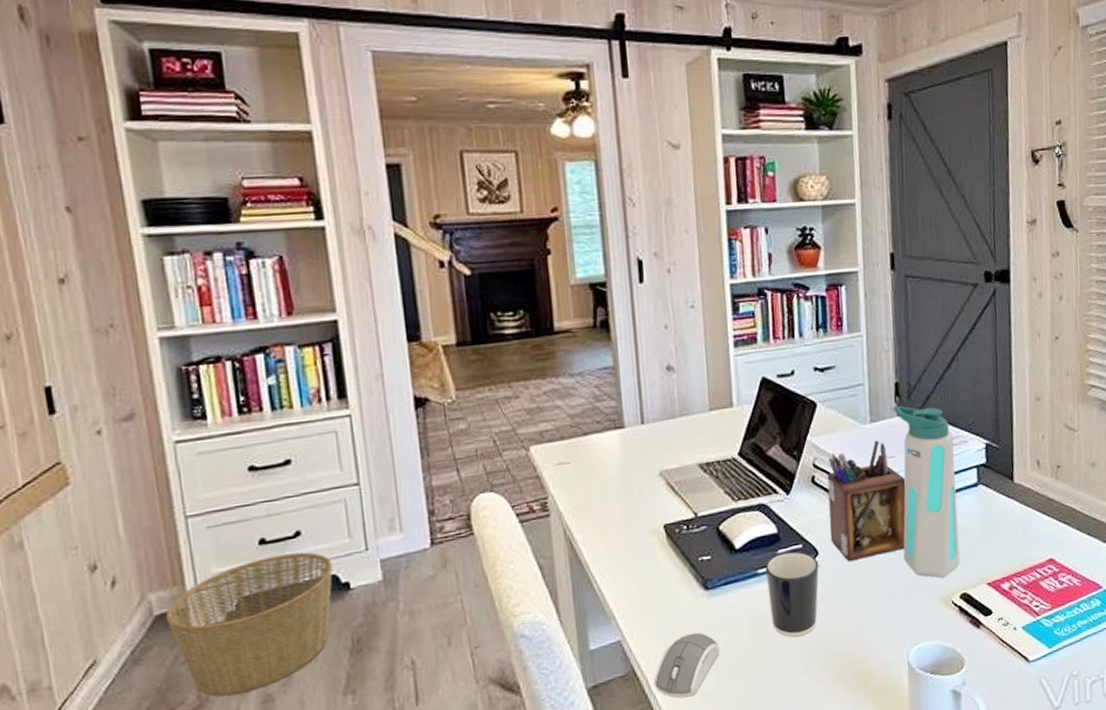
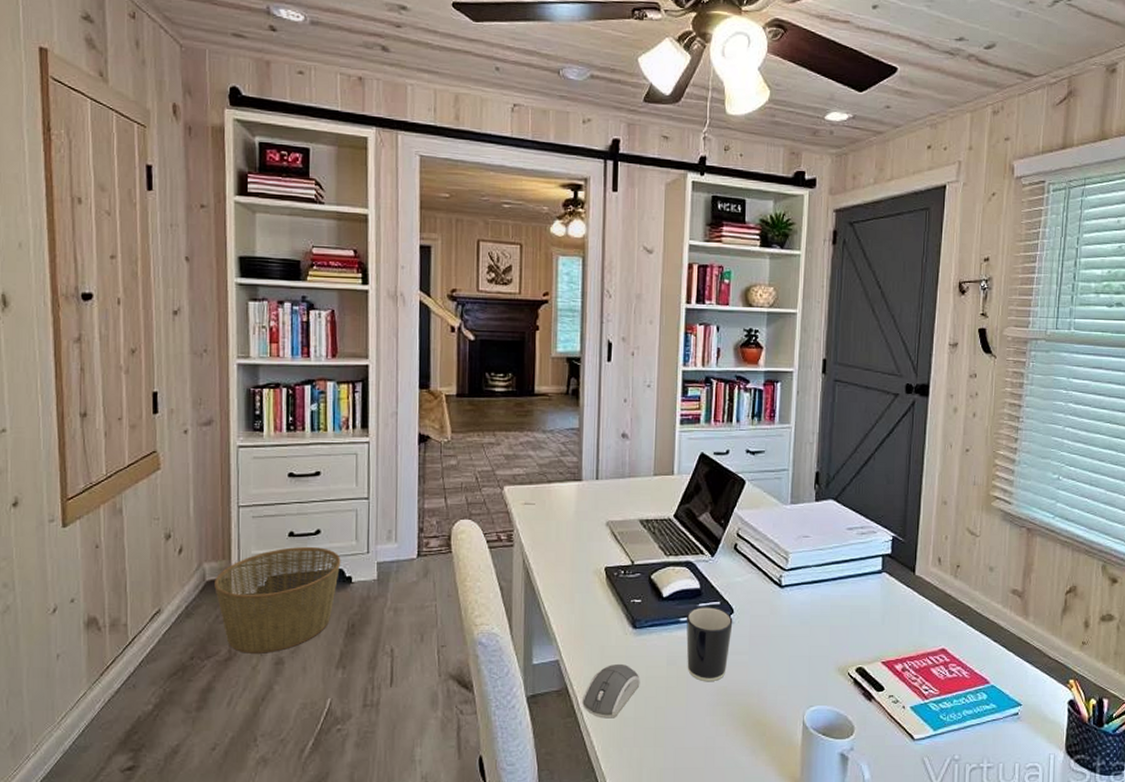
desk organizer: present [827,440,906,561] -> none [745,520,817,622]
water bottle: present [892,405,960,578] -> none [808,492,863,650]

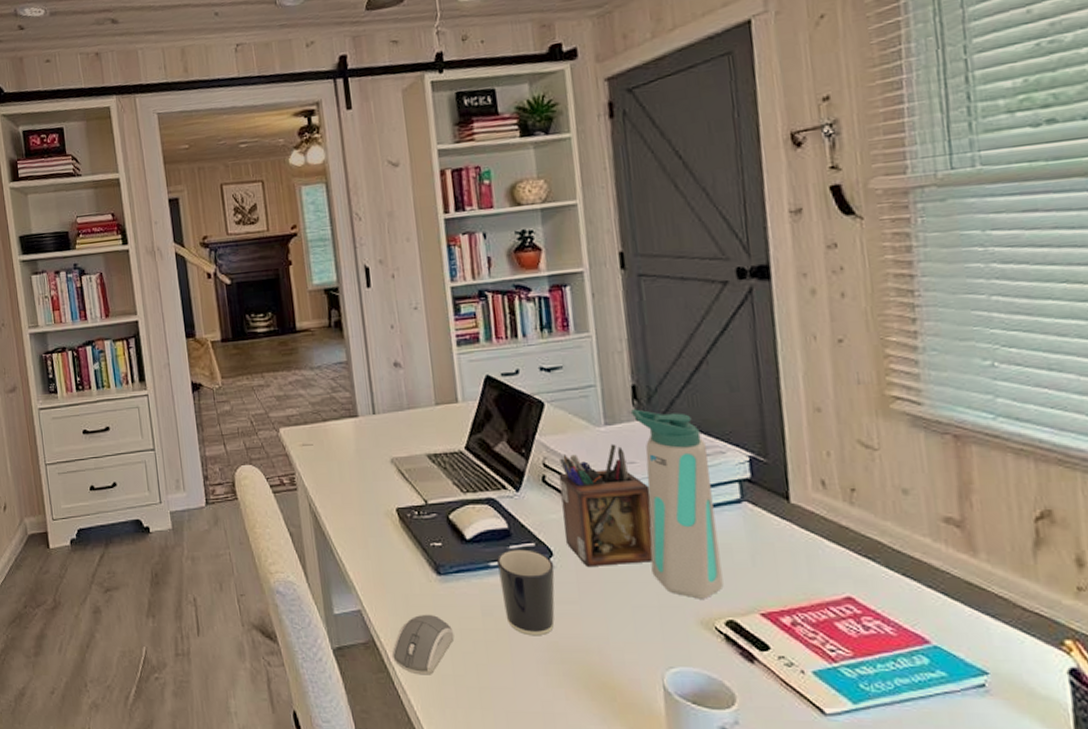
basket: present [214,547,341,654] -> none [35,499,138,603]
desk organizer: none [745,520,817,622] -> present [558,444,653,566]
water bottle: none [808,492,863,650] -> present [630,409,724,599]

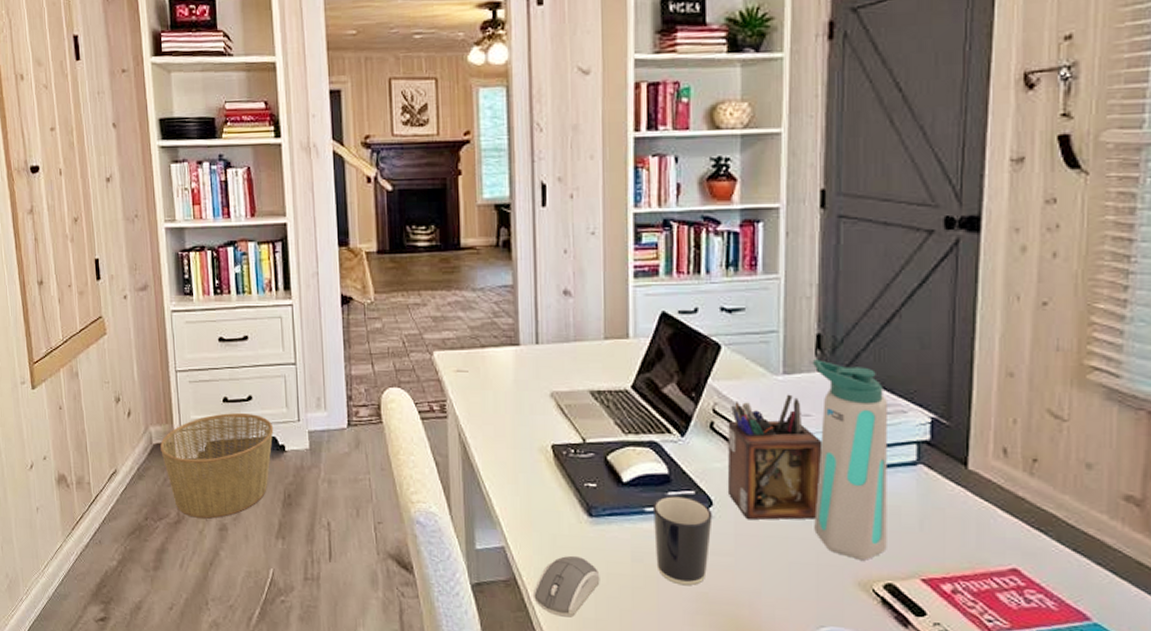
basket: none [35,499,138,603] -> present [160,413,274,519]

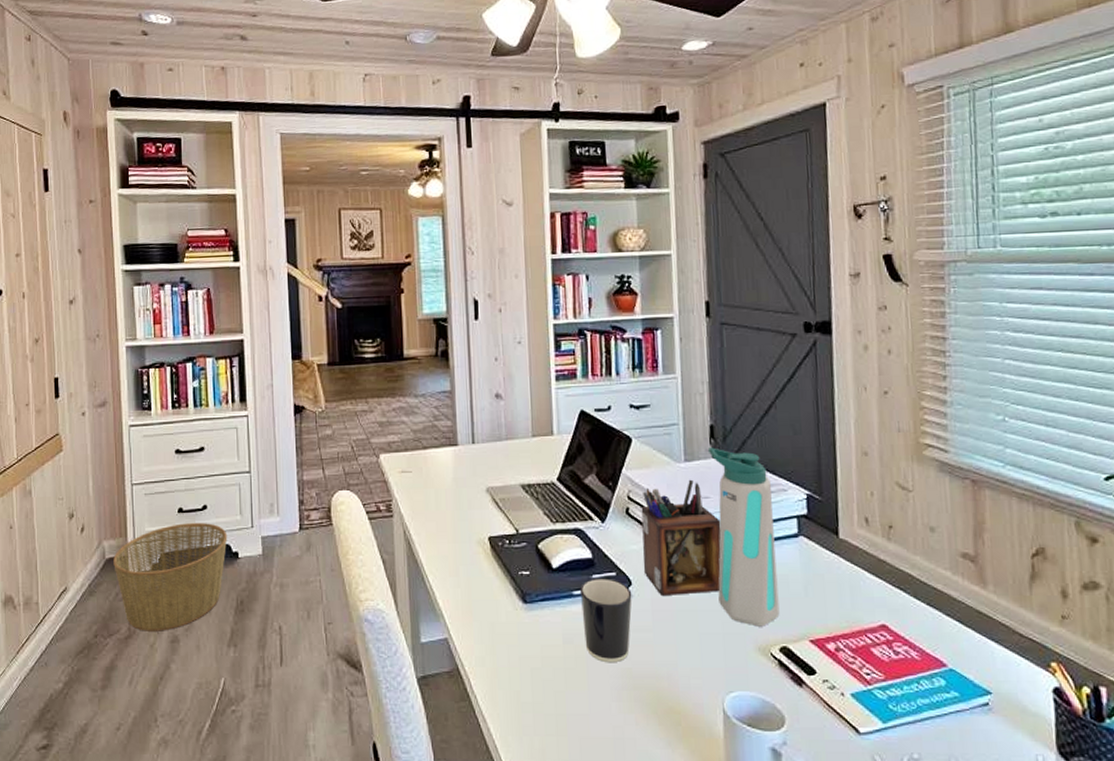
computer mouse: present [532,555,600,618] -> none [474,642,536,703]

